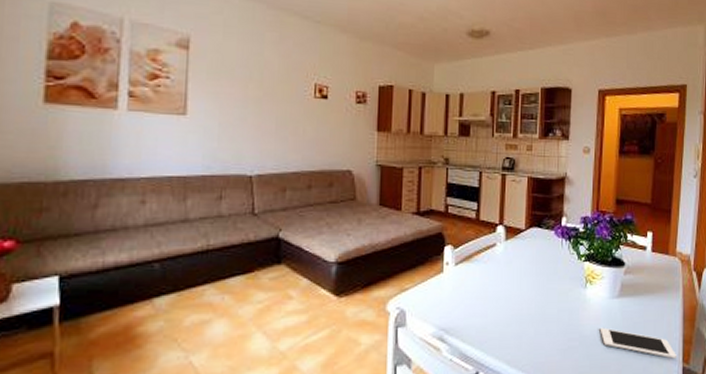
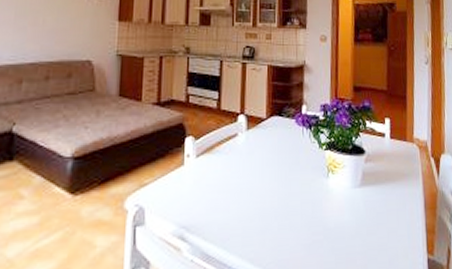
cell phone: present [599,327,676,359] -> none [343,219,421,250]

